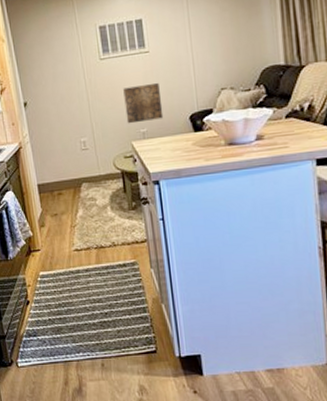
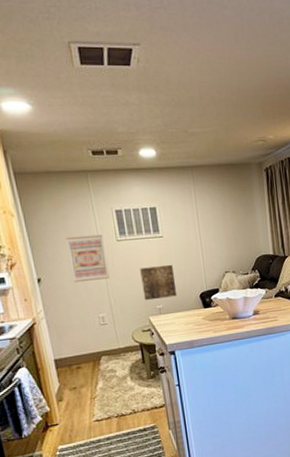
wall art: none [51,53,92,106] -> present [66,234,110,283]

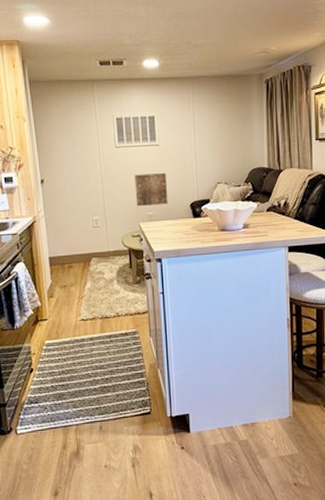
wall art: present [66,234,110,283] -> none [70,140,106,186]

